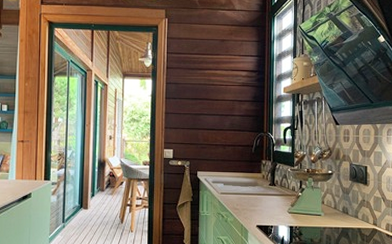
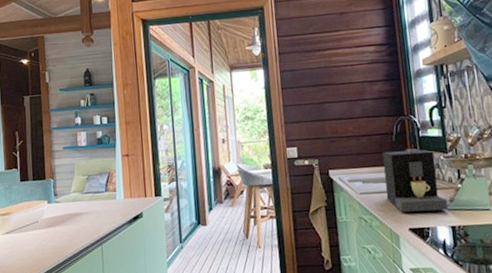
coffee maker: none [242,160,289,213] -> present [382,149,448,212]

